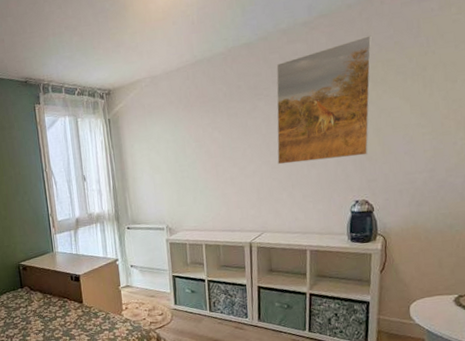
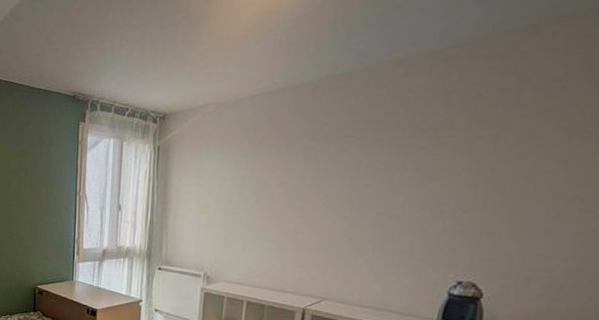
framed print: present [276,35,372,165] -> none [359,75,528,227]

